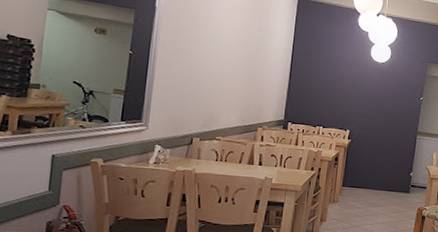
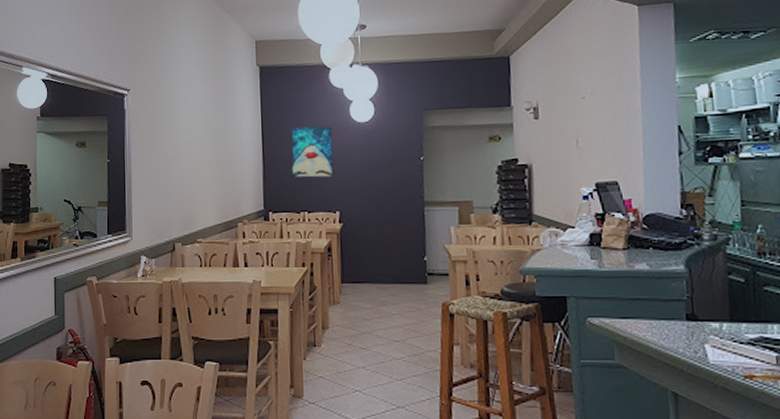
wall art: none [314,56,355,102] -> present [291,126,333,178]

